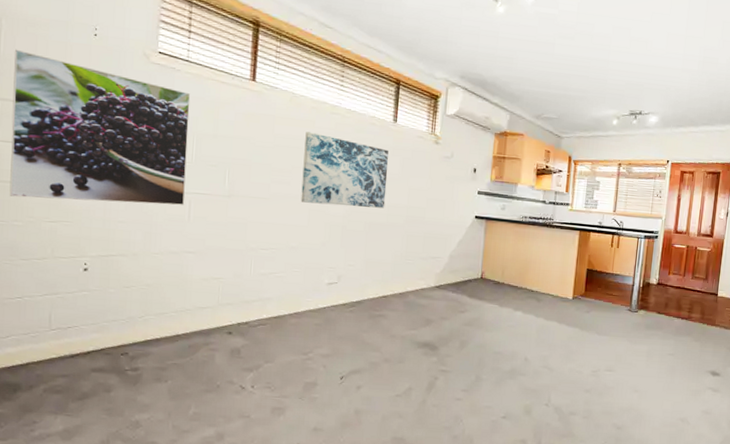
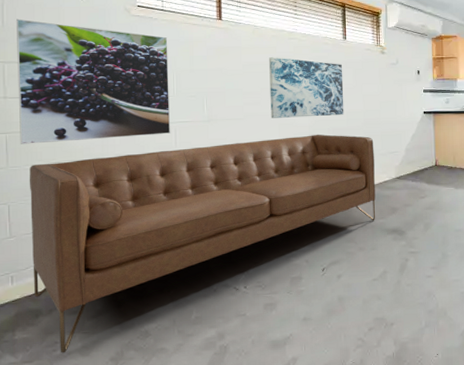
sofa: none [14,221,415,435] -> present [29,134,376,354]

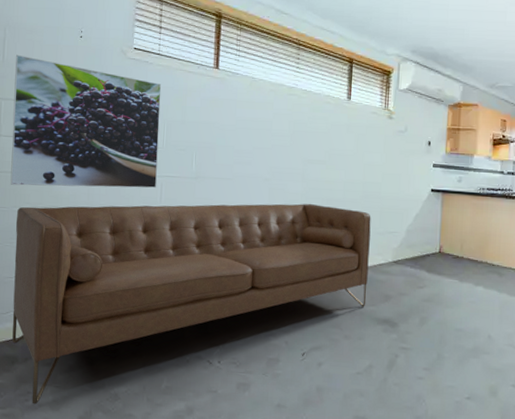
wall art: present [269,57,344,118] -> none [261,113,344,185]

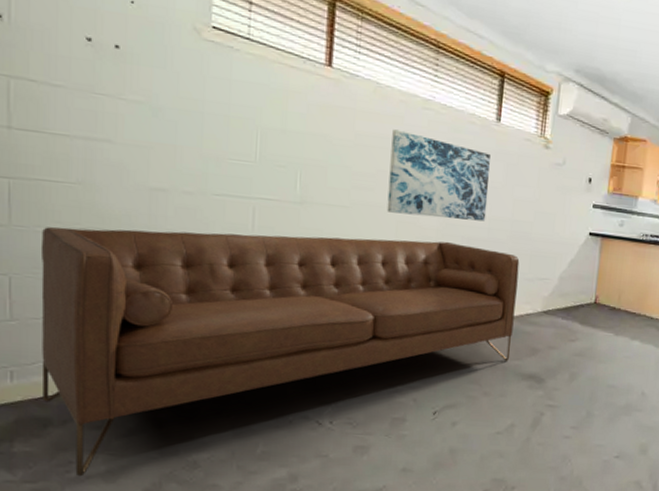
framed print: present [10,54,162,188] -> none [28,15,253,212]
wall art: none [261,113,344,185] -> present [387,129,491,222]

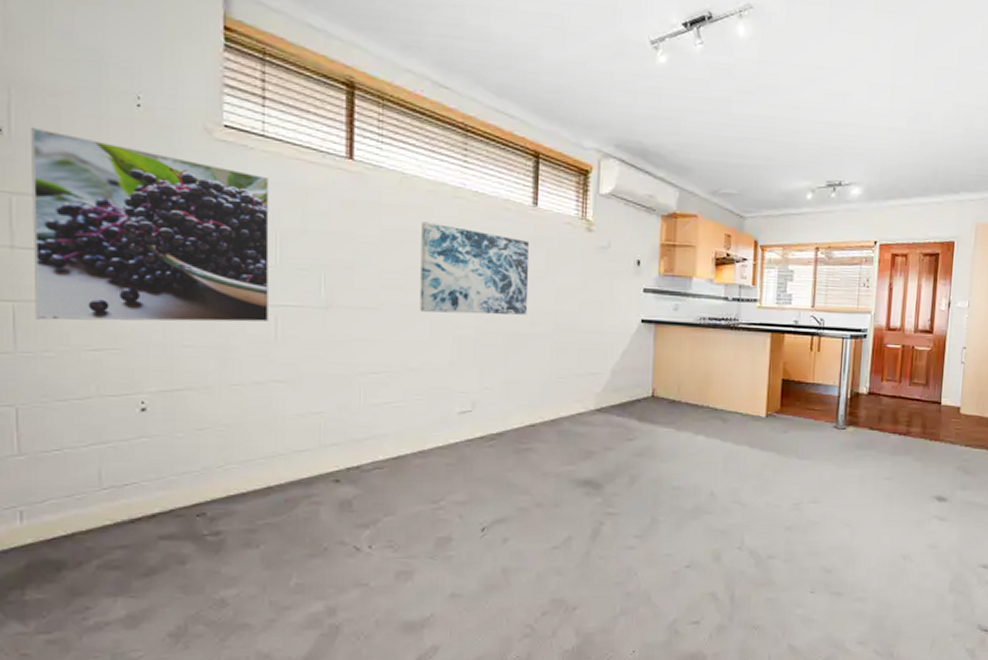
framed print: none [28,15,253,212] -> present [29,127,270,322]
sofa: present [40,227,520,477] -> none [48,339,567,624]

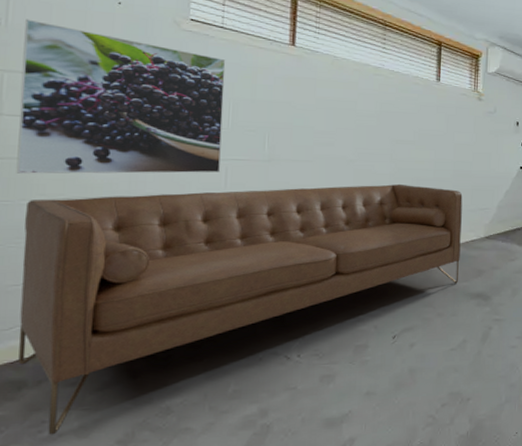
sofa: none [48,339,567,624] -> present [18,183,463,435]
wall art: present [419,222,530,315] -> none [345,93,434,165]

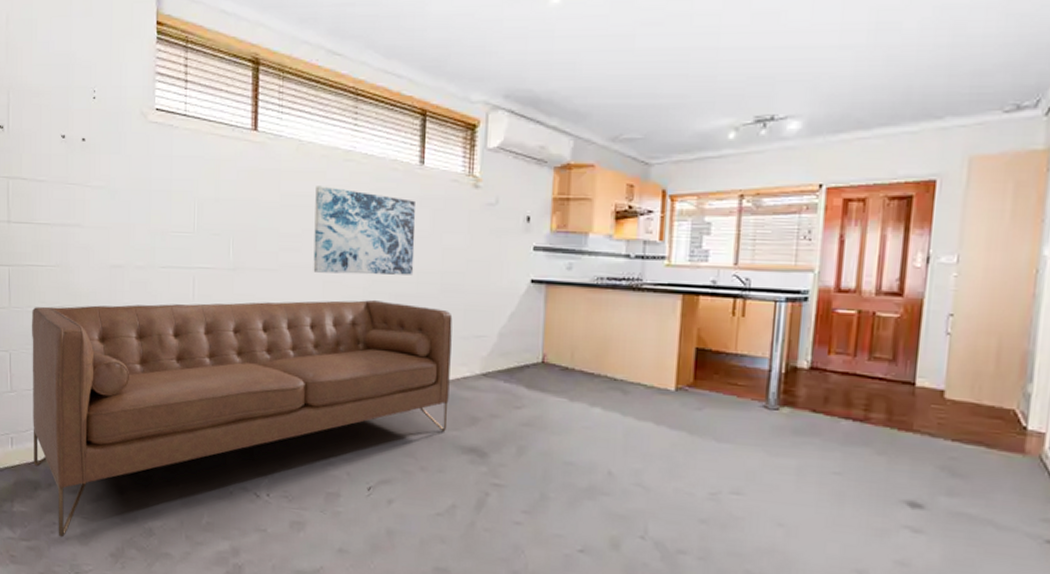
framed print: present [16,19,226,174] -> none [21,123,190,283]
wall art: none [345,93,434,165] -> present [313,186,416,275]

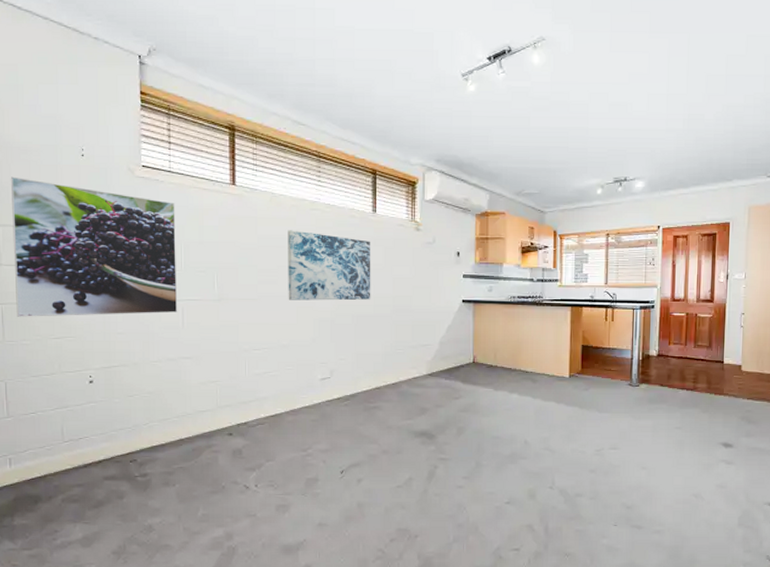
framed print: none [21,123,190,283] -> present [10,176,178,317]
sofa: present [31,299,453,538] -> none [26,320,403,543]

